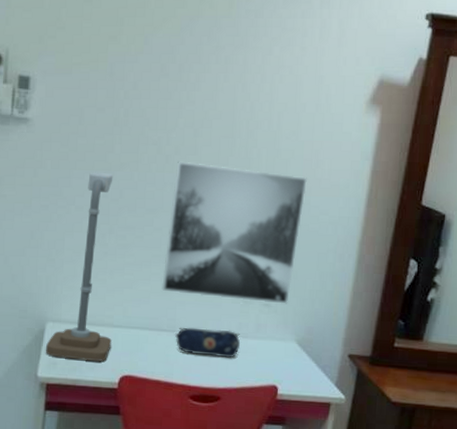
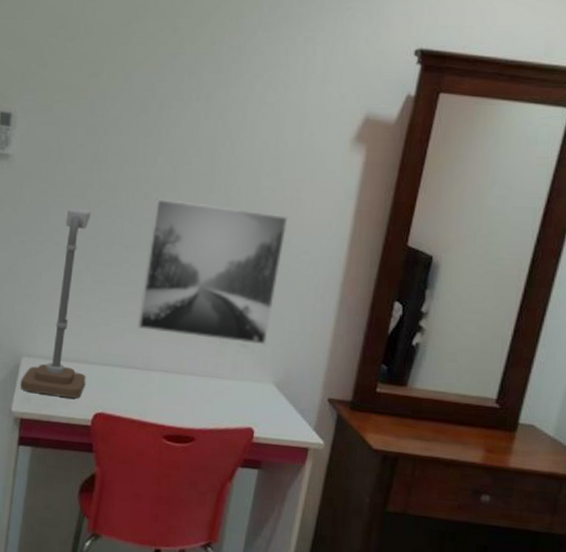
pencil case: present [175,327,241,358] -> none [150,366,217,399]

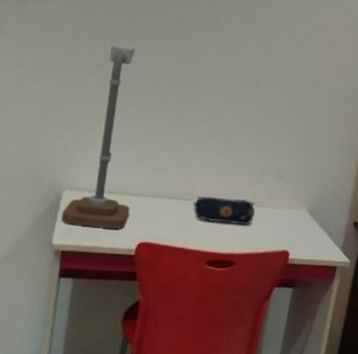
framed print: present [137,198,288,345] -> none [181,37,321,176]
pencil case: none [150,366,217,399] -> present [193,196,256,226]

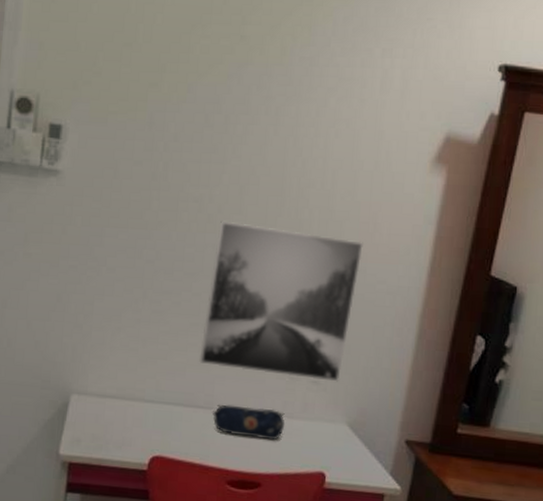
desk lamp: present [61,44,136,229] -> none [68,230,150,440]
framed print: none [181,37,321,176] -> present [199,220,363,382]

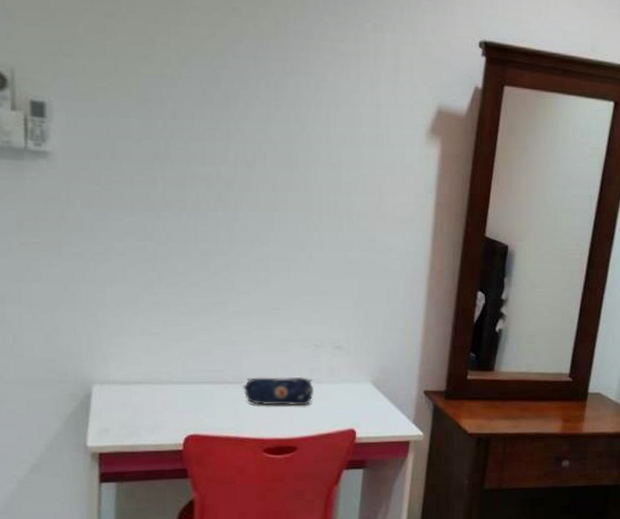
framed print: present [199,220,363,382] -> none [224,198,372,345]

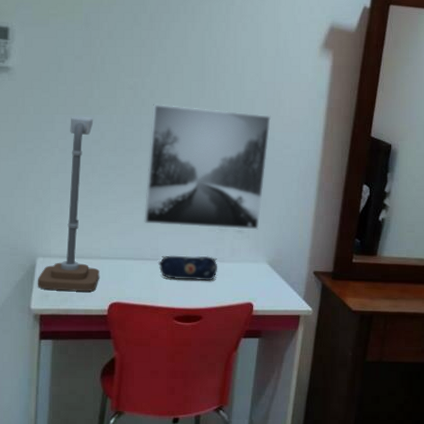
desk lamp: none [94,212,172,424] -> present [37,116,100,292]
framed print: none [224,198,372,345] -> present [144,104,271,230]

